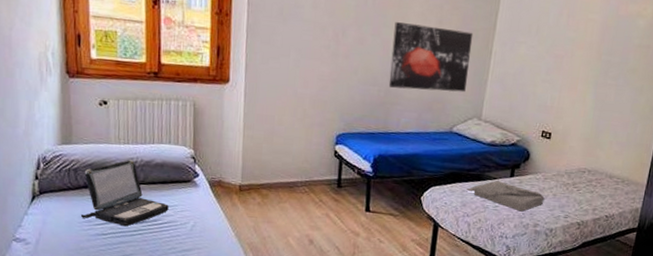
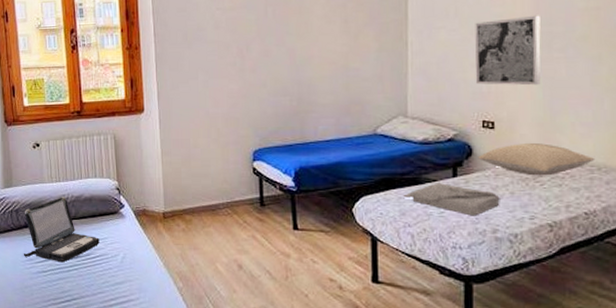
wall art: present [388,21,474,93] -> none [298,26,385,95]
pillow: none [533,153,621,183] -> present [478,142,594,176]
wall art: none [542,43,604,106] -> present [475,15,541,86]

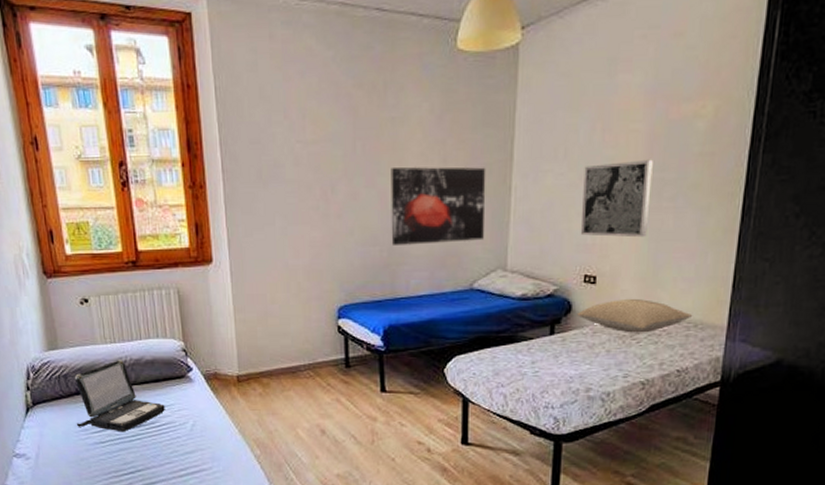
wall art: none [298,26,385,95] -> present [391,166,486,245]
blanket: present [403,183,500,216] -> none [498,341,596,375]

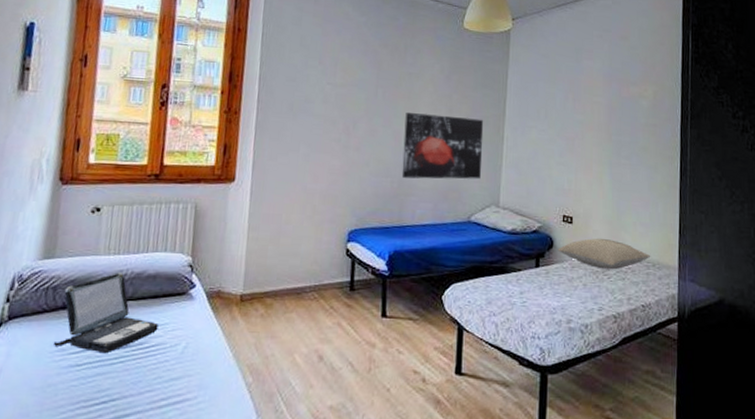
wall art: present [580,159,653,238] -> none [559,125,612,187]

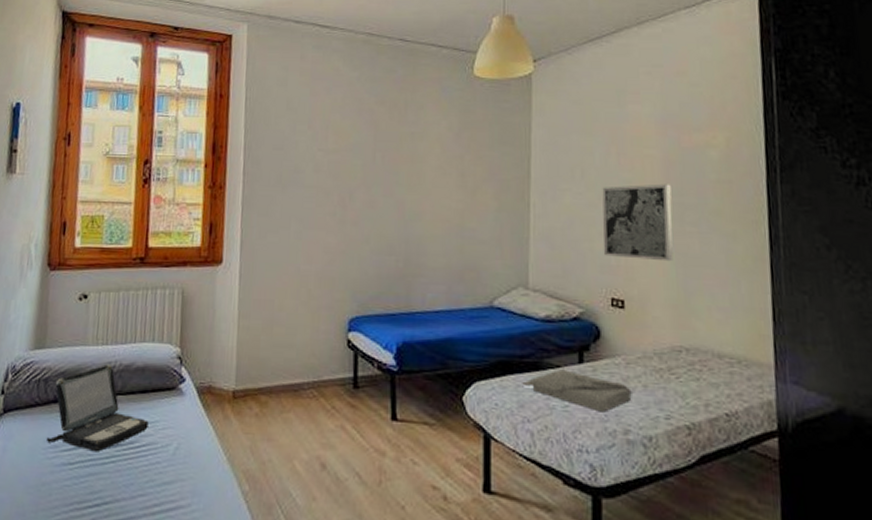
wall art: present [401,112,484,180] -> none [408,178,504,257]
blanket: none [490,272,575,306] -> present [522,369,632,413]
pillow: present [558,238,650,270] -> none [606,326,733,368]
wall art: none [559,125,612,187] -> present [602,184,673,262]

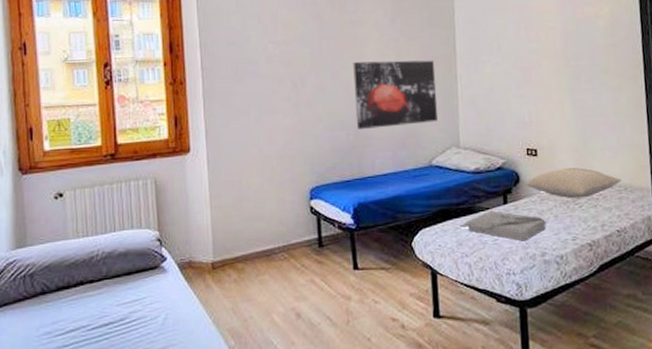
laptop: present [46,364,149,452] -> none [38,254,136,333]
wall art: none [408,178,504,257] -> present [353,60,438,129]
wall art: present [602,184,673,262] -> none [515,50,574,115]
pillow: none [606,326,733,368] -> present [524,167,621,199]

